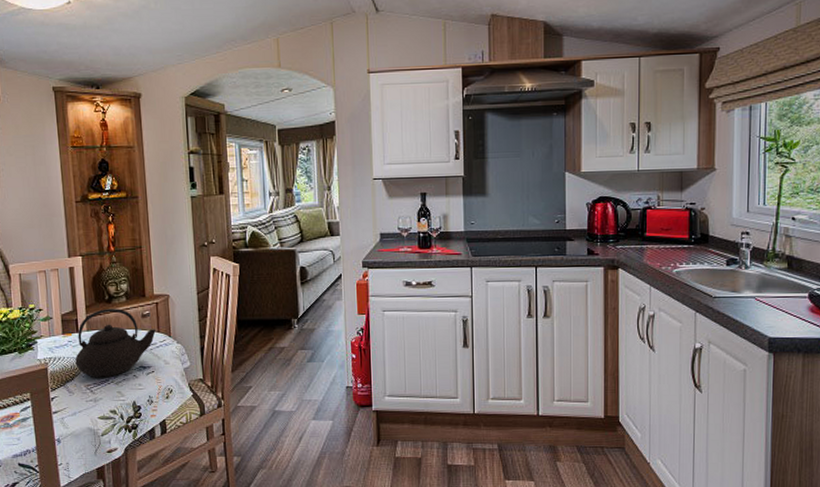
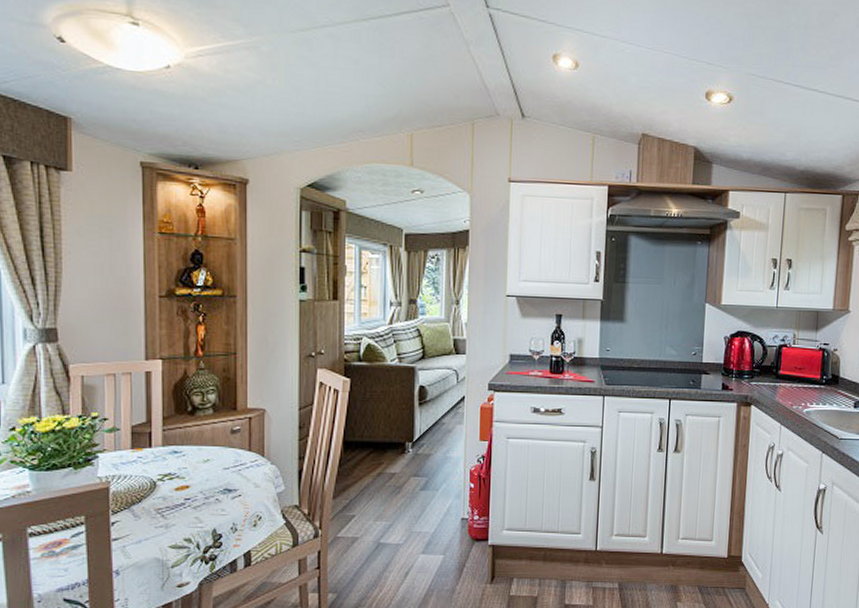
teapot: present [75,309,156,378] -> none [145,422,246,501]

